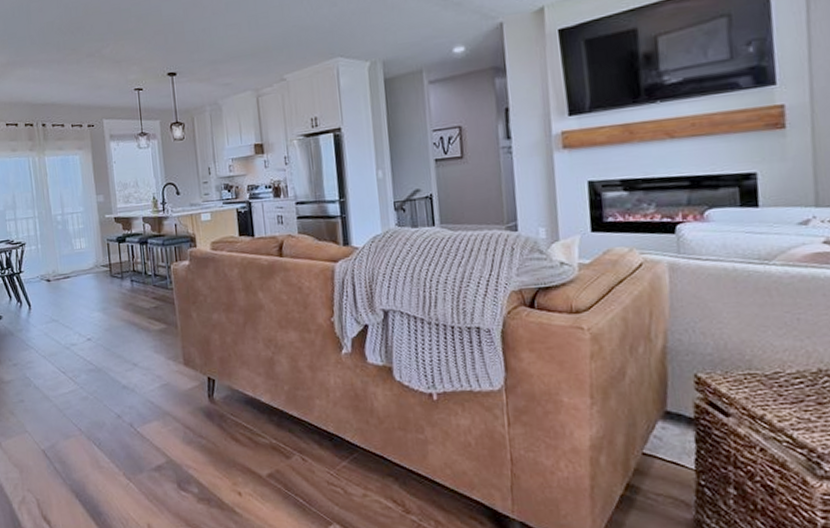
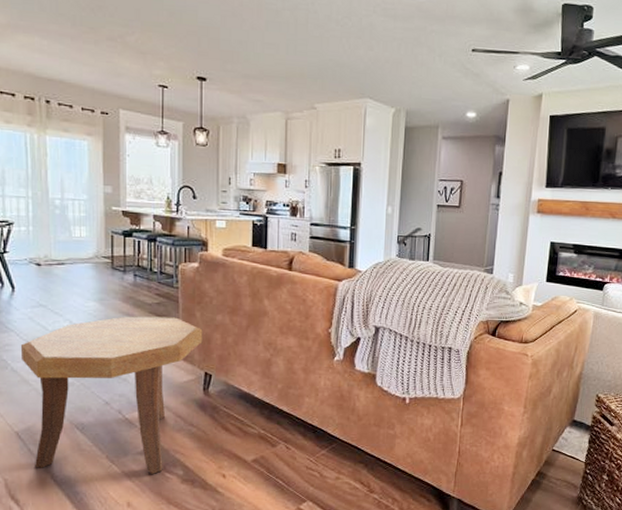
side table: none [39,320,202,492] -> present [20,316,203,474]

